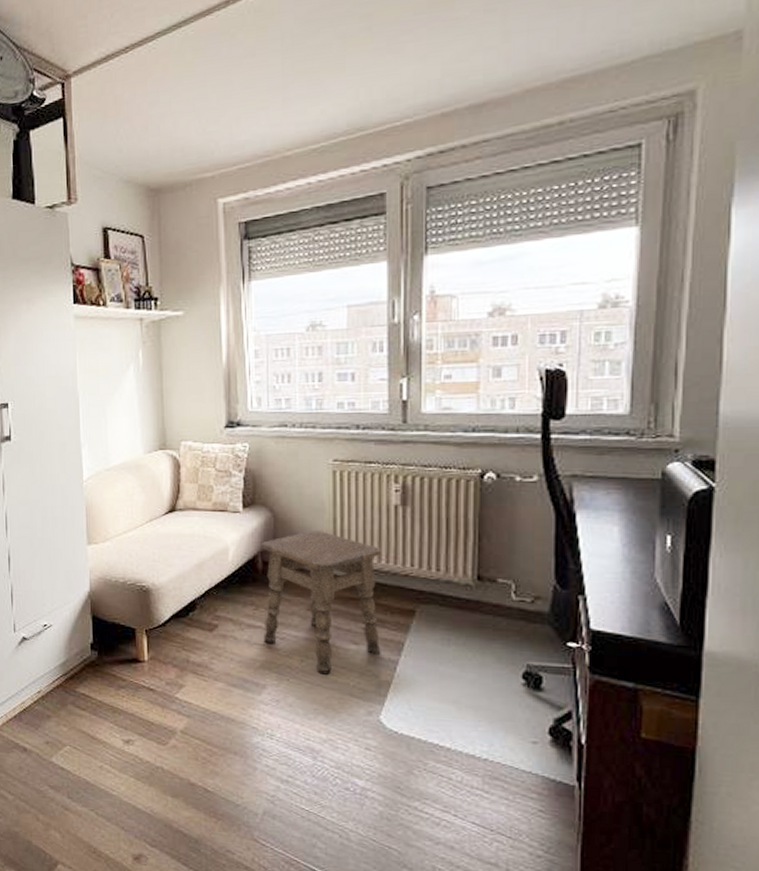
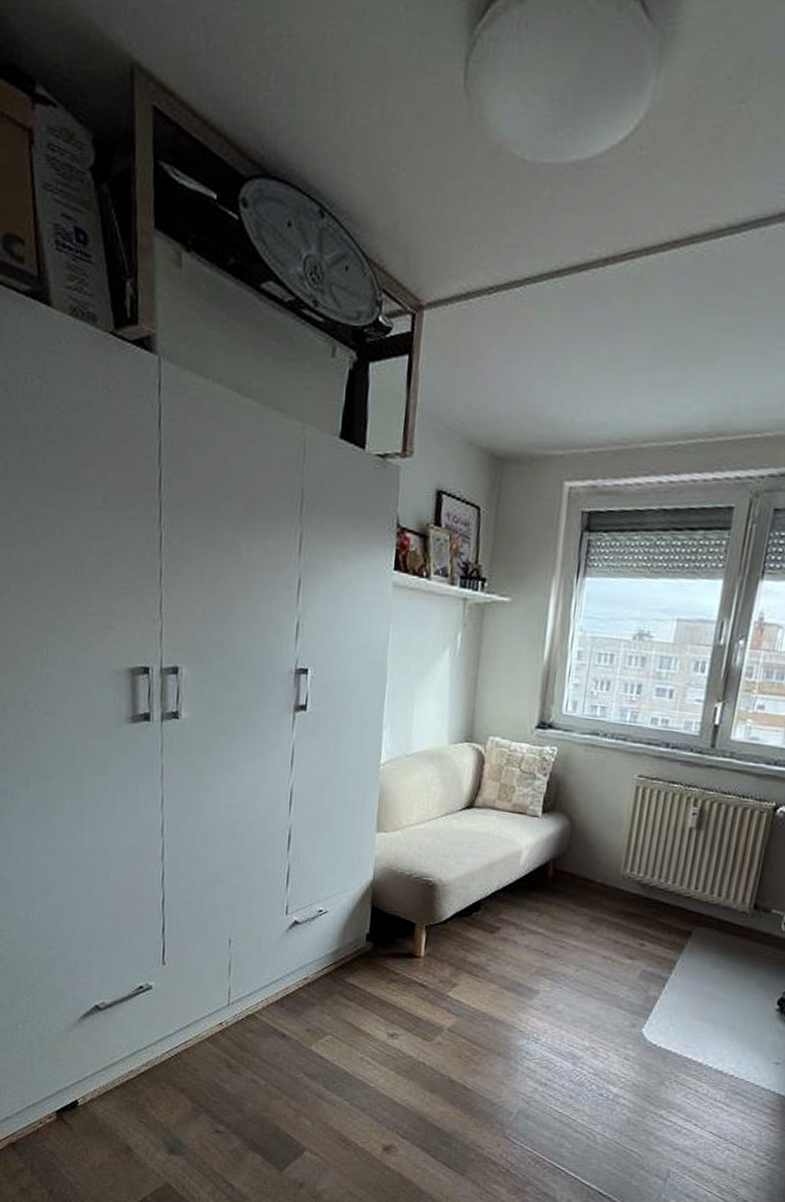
side table: present [262,530,381,675] -> none [543,843,670,986]

